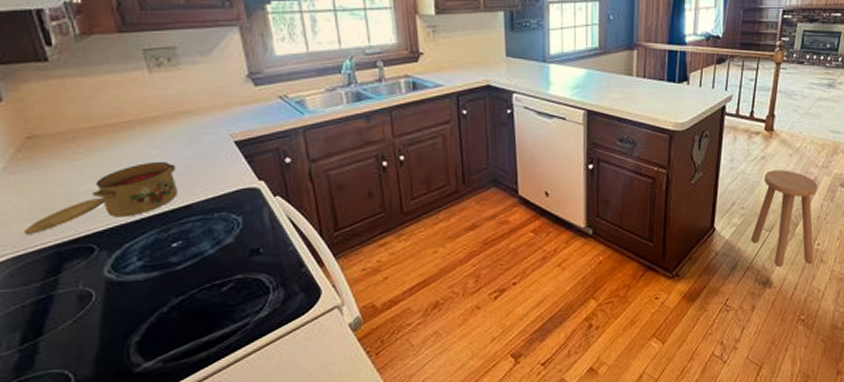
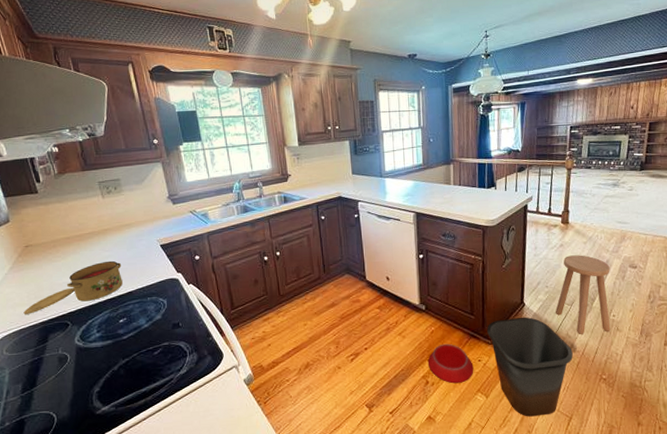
pet bowl: none [592,277,649,327] -> present [427,343,474,384]
waste bin: none [668,244,768,367] -> present [487,317,573,417]

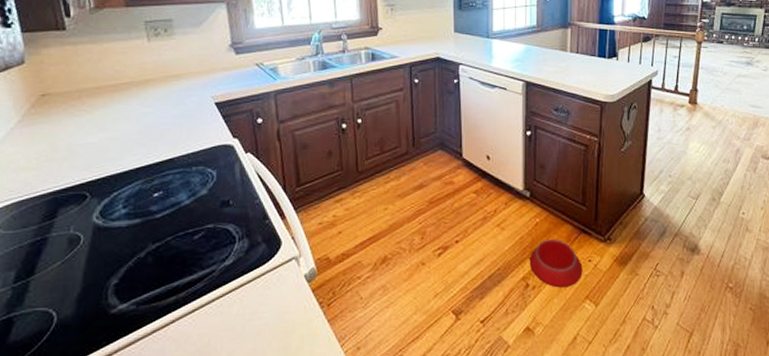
cooking pot: present [23,260,123,315] -> none [28,118,164,181]
waste bin: present [487,317,573,417] -> none [600,210,696,331]
stool: present [555,255,611,334] -> none [678,141,741,234]

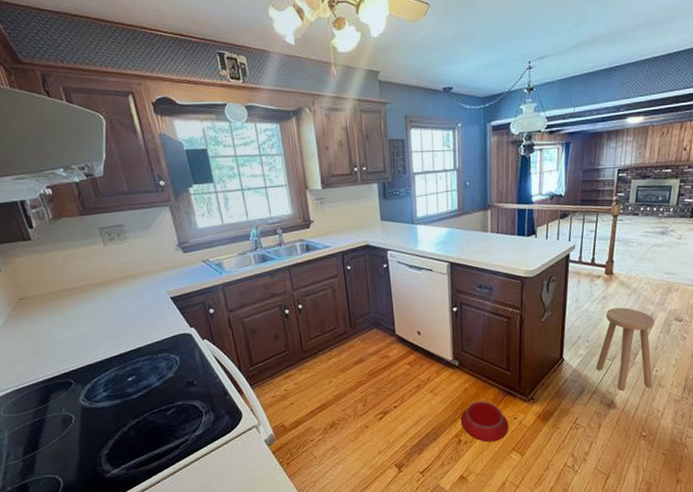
stool: none [678,141,741,234] -> present [595,307,655,390]

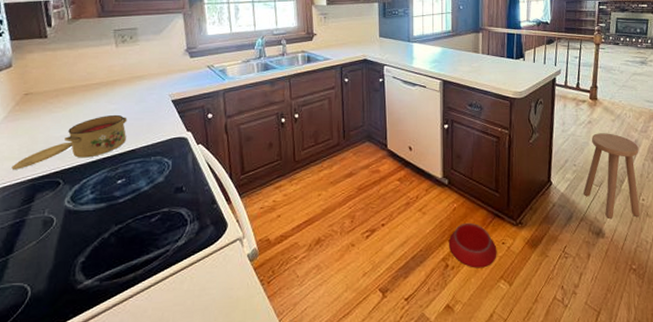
cooking pot: none [21,314,130,373] -> present [11,114,128,170]

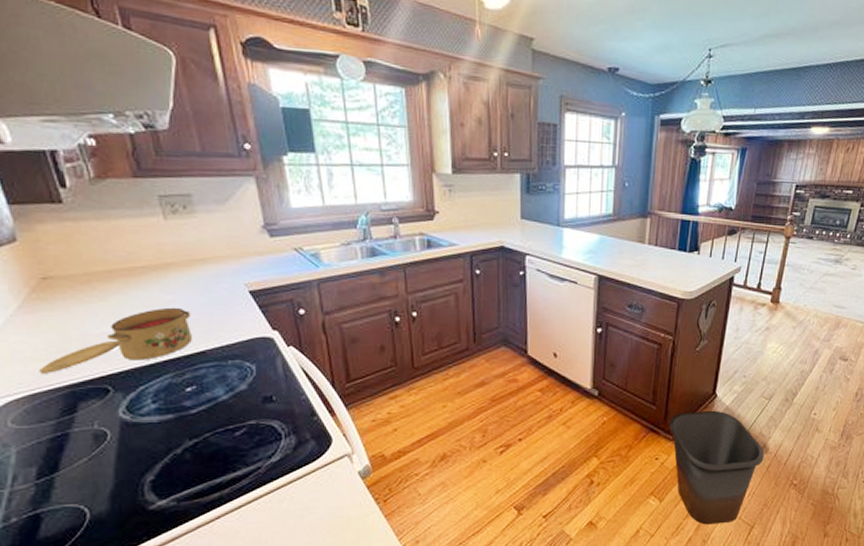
pet bowl: present [448,222,497,268] -> none [594,437,649,485]
waste bin: none [512,196,601,310] -> present [669,410,764,525]
stool: present [582,133,640,218] -> none [750,341,818,433]

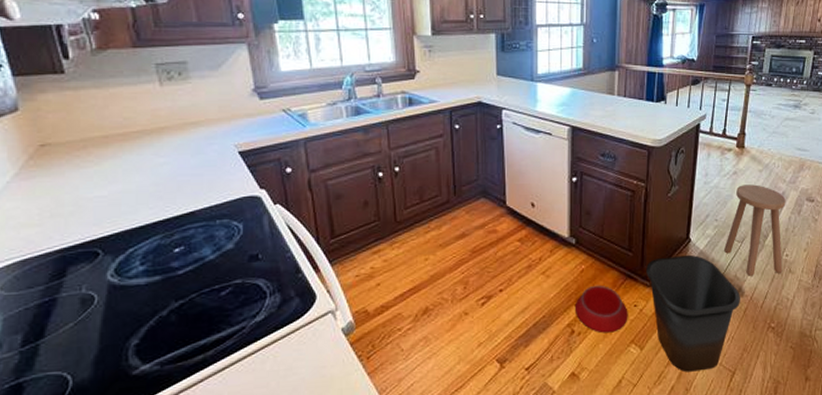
cooking pot: present [39,307,192,373] -> none [31,169,182,239]
pet bowl: none [594,437,649,485] -> present [574,285,628,333]
stool: none [750,341,818,433] -> present [723,184,786,276]

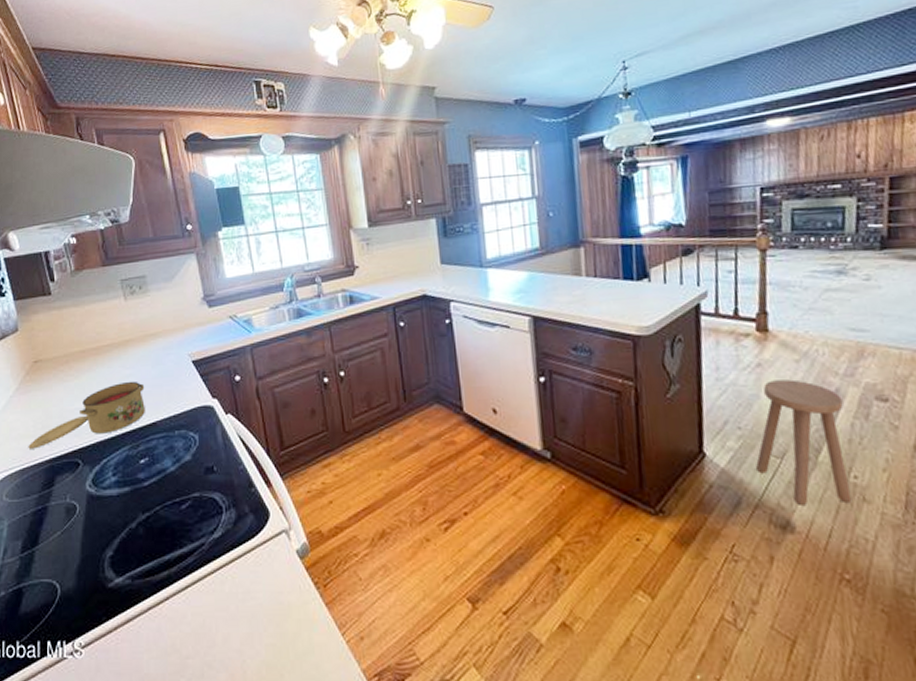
cooking pot: none [31,169,182,239] -> present [28,381,145,449]
pet bowl: present [574,285,628,333] -> none [557,510,630,574]
waste bin: present [646,254,740,372] -> none [647,474,791,635]

